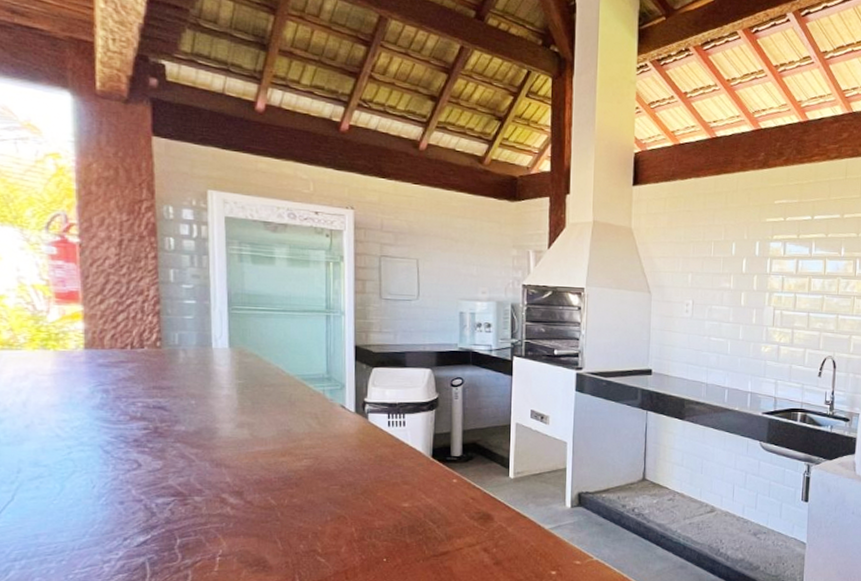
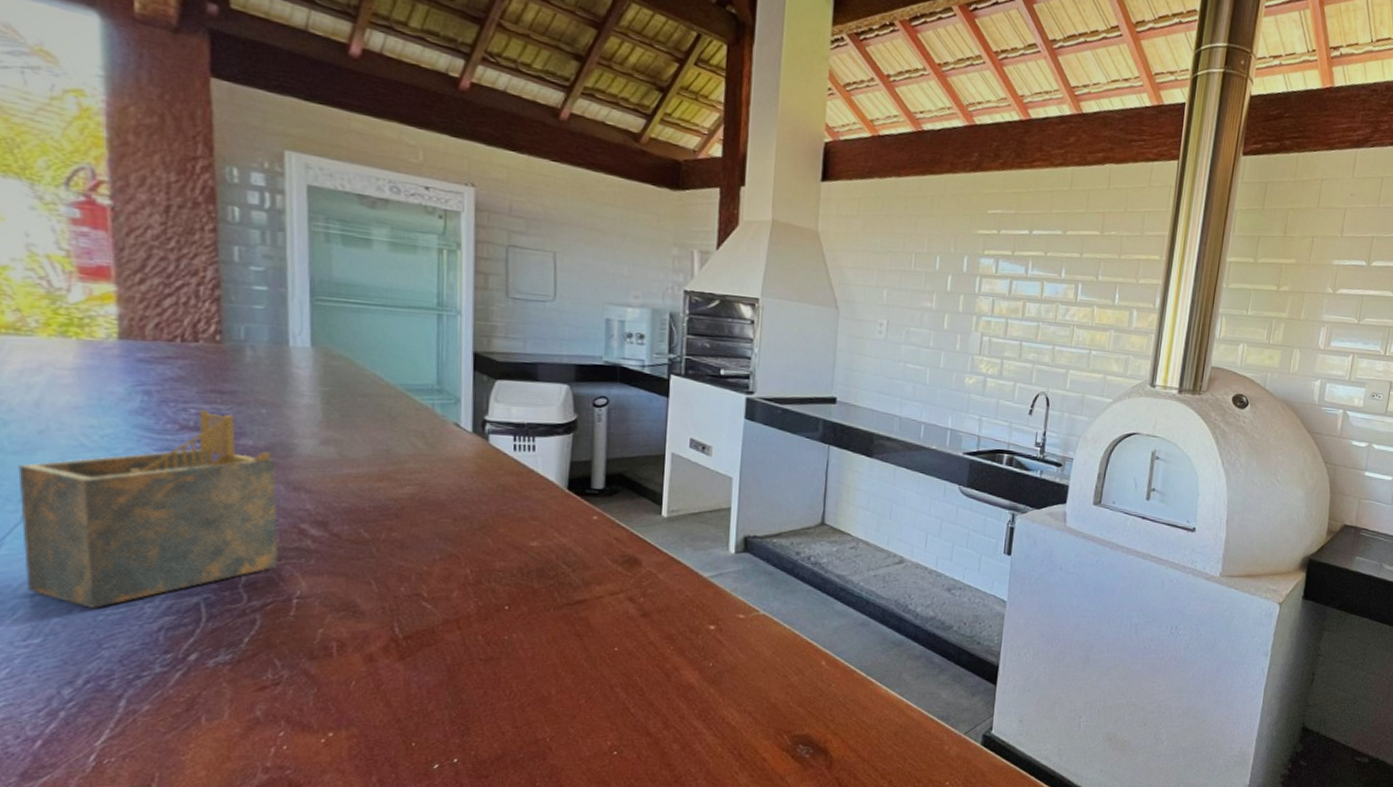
napkin holder: none [10,403,205,569] -> present [18,410,279,608]

